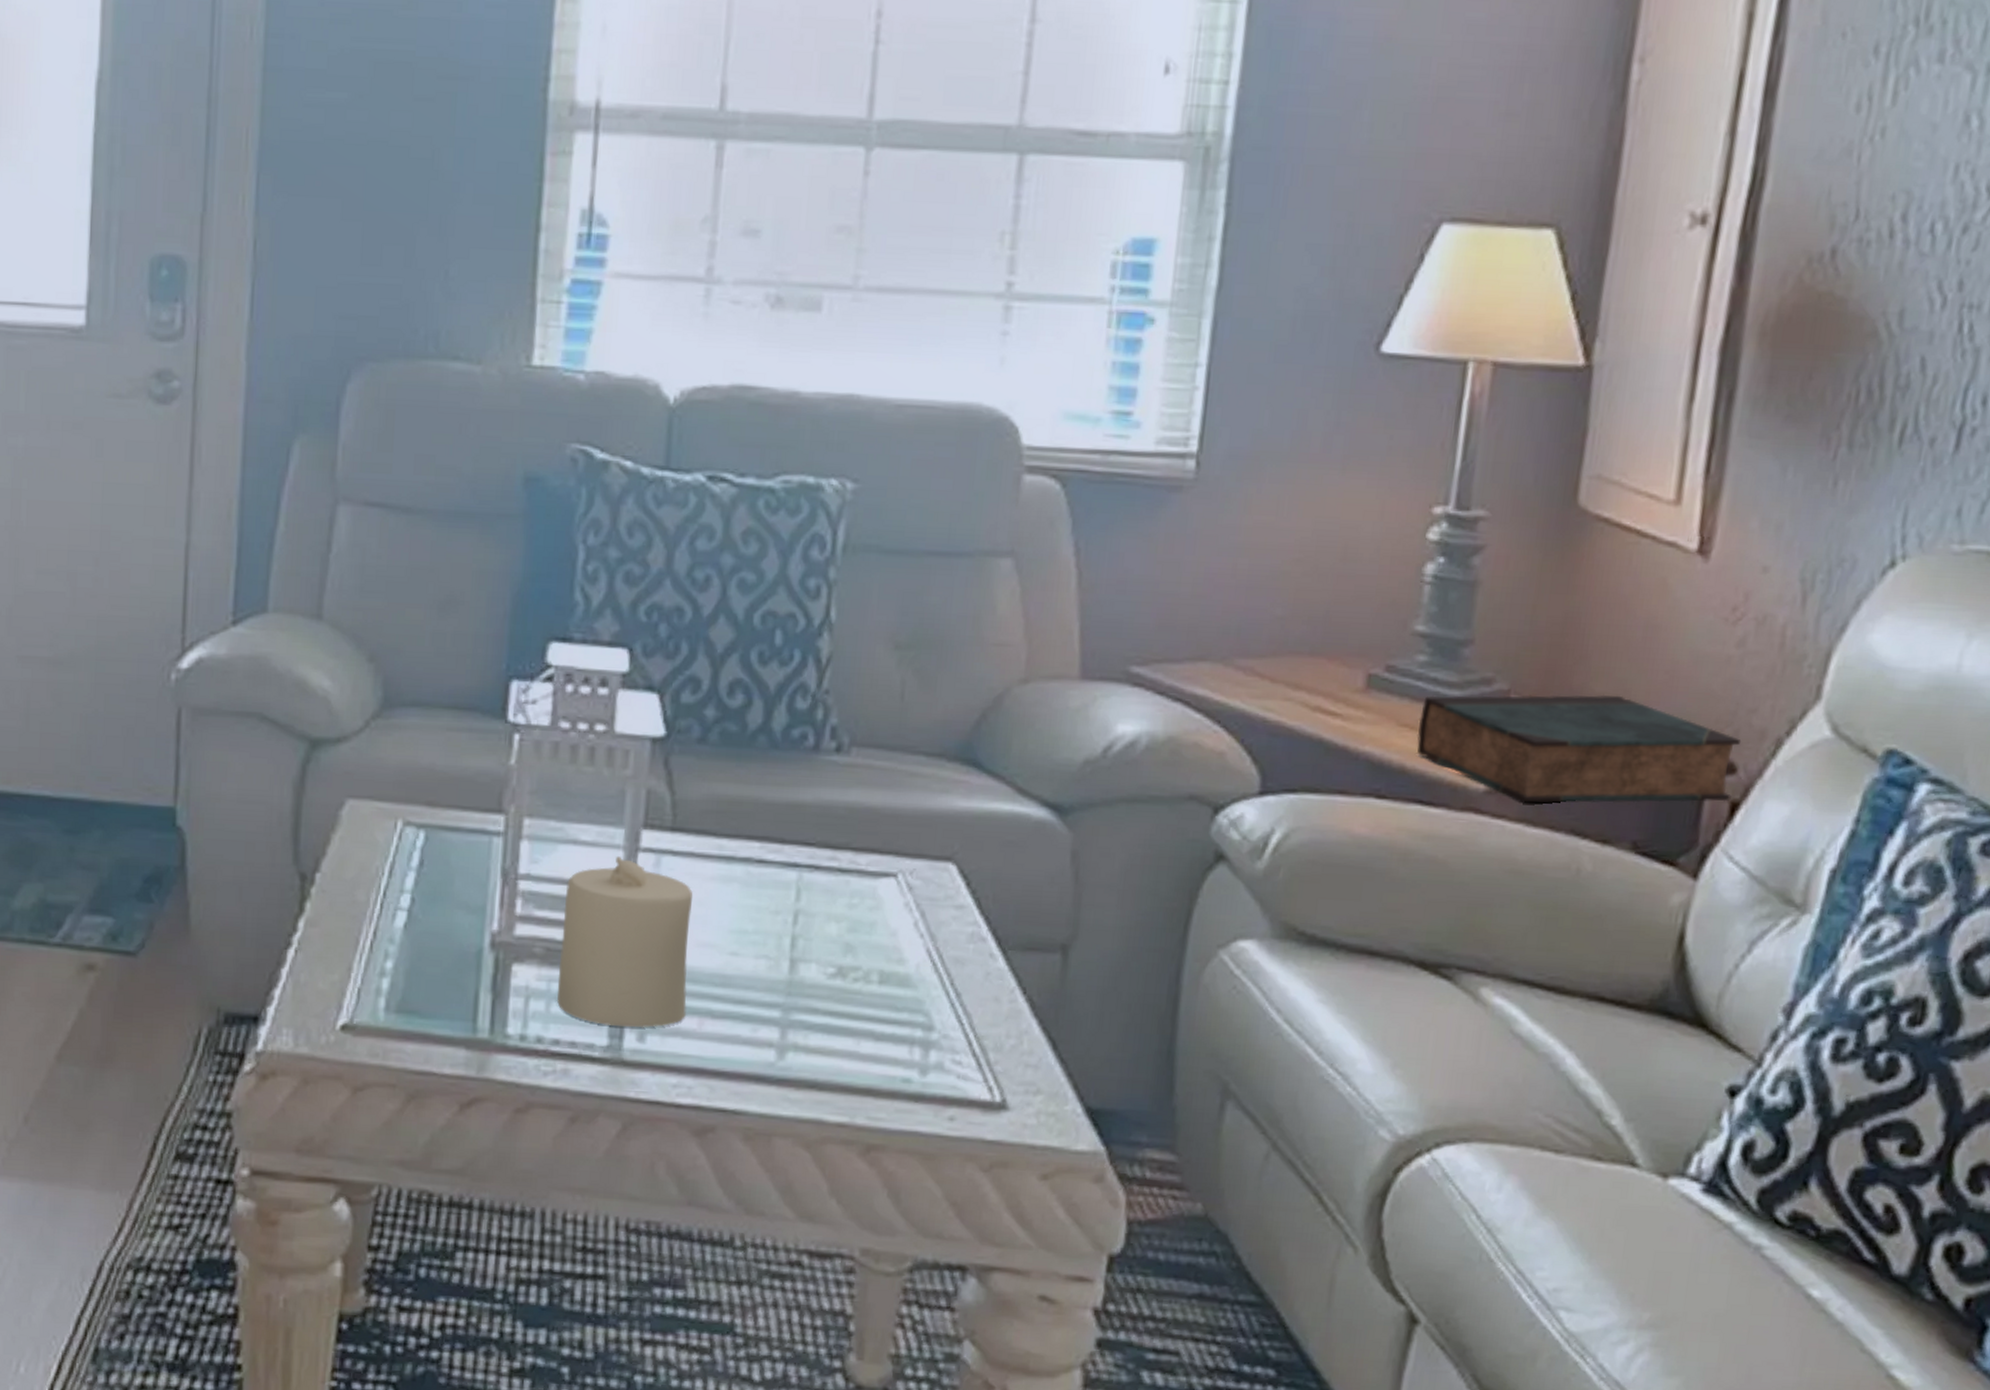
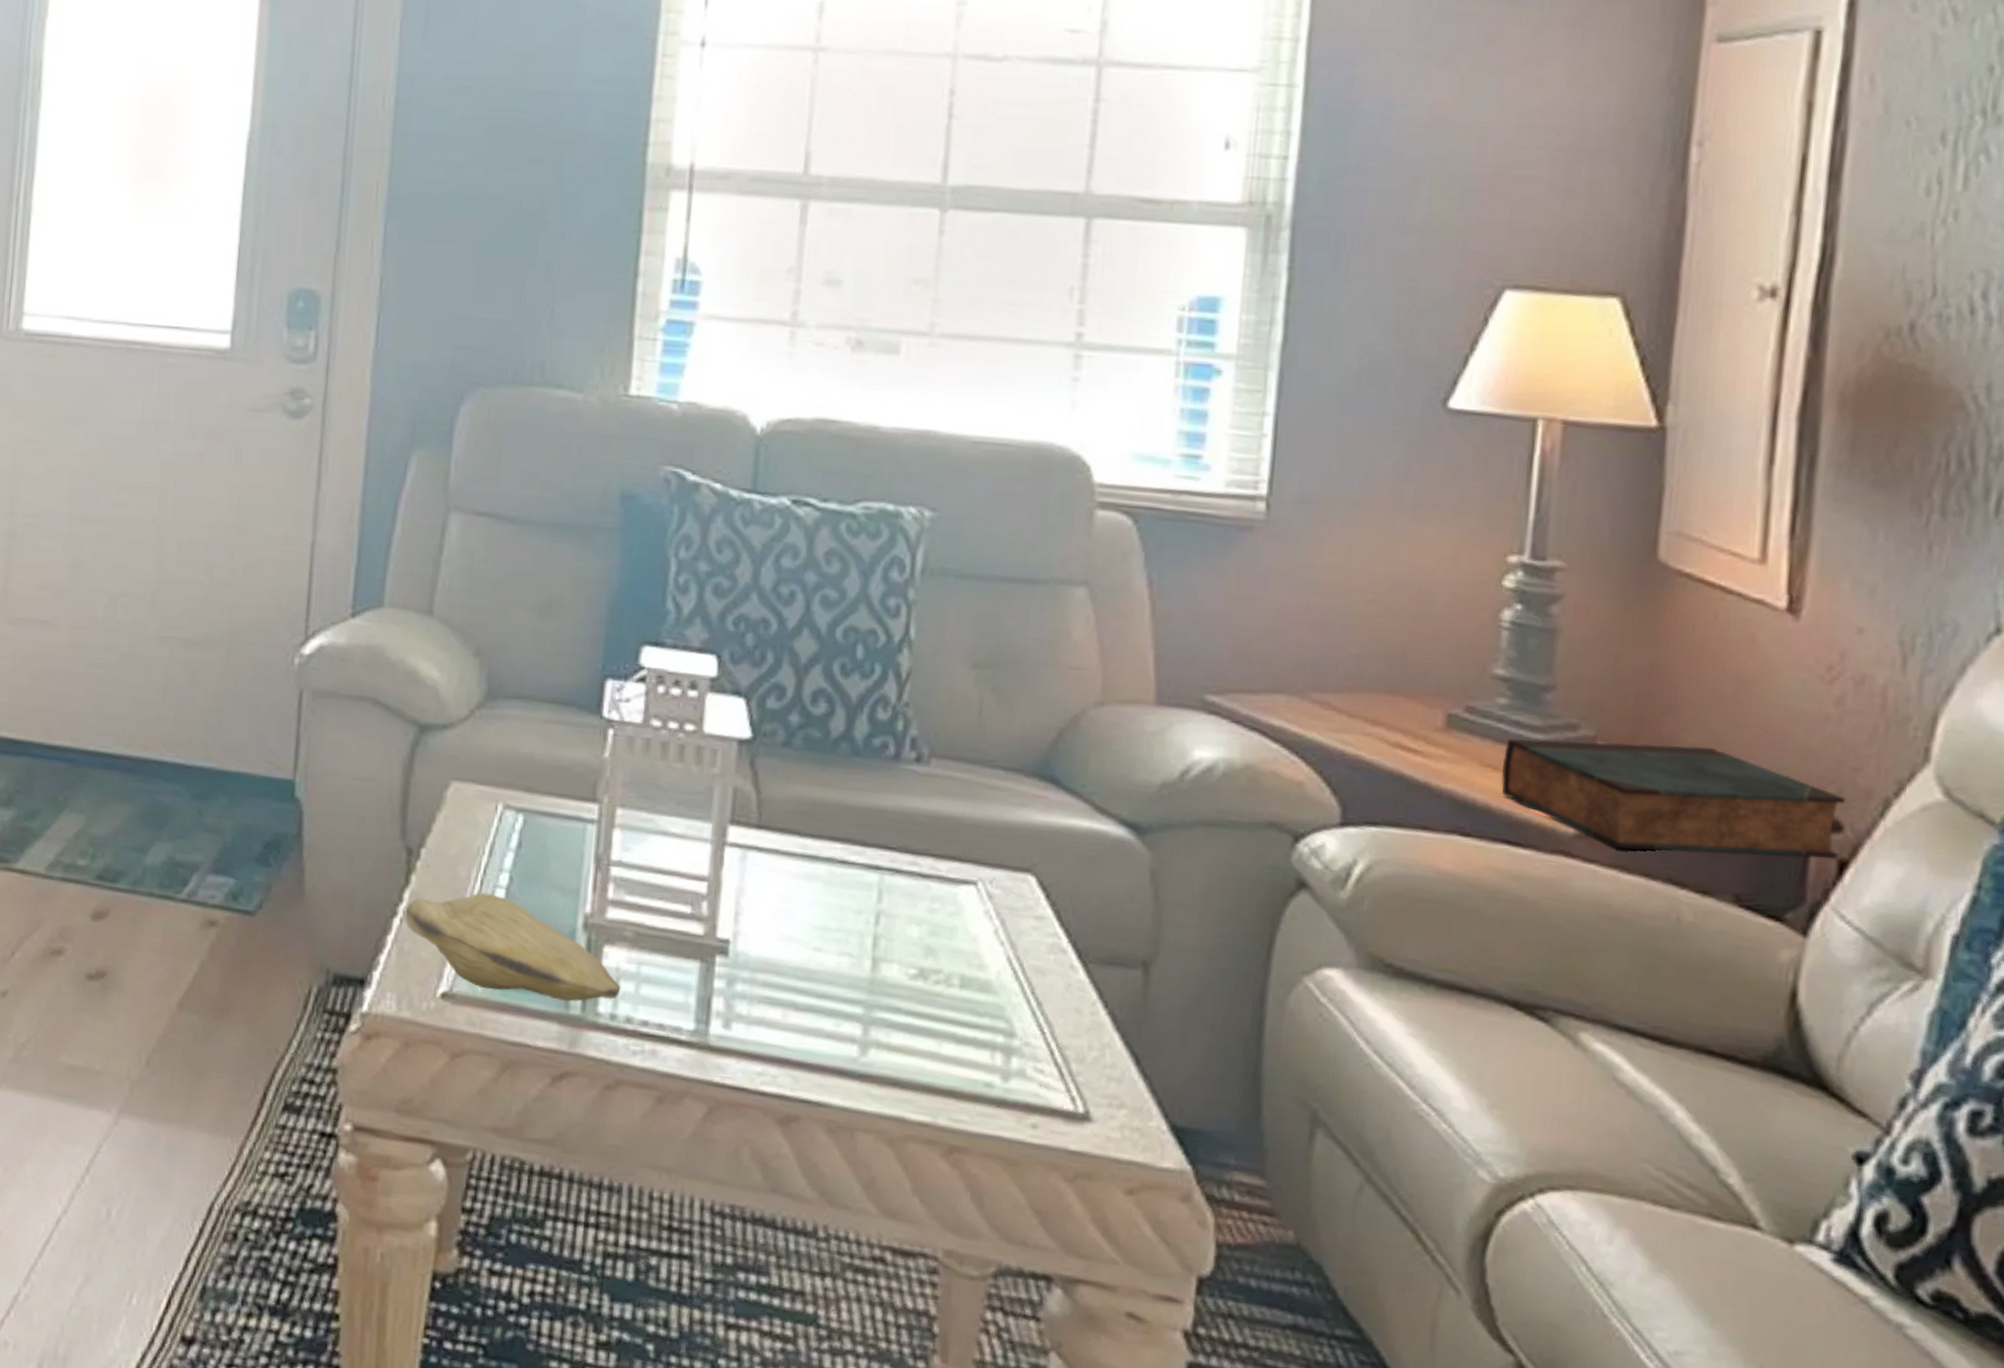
seashell: none [300,916,531,1026] -> present [405,892,621,1003]
candle: present [556,856,693,1028] -> none [645,849,777,1016]

